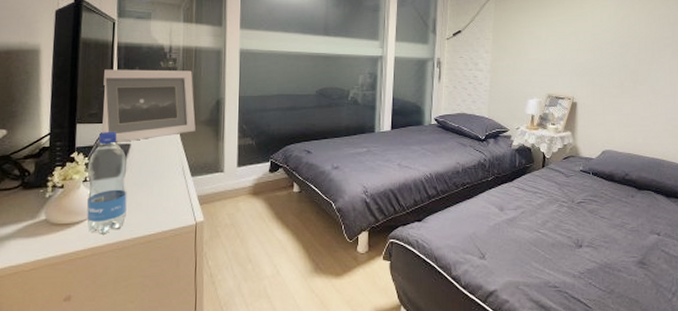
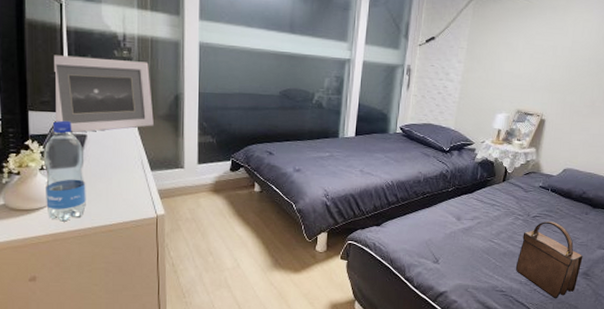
handbag: none [566,206,636,293] -> present [515,221,583,299]

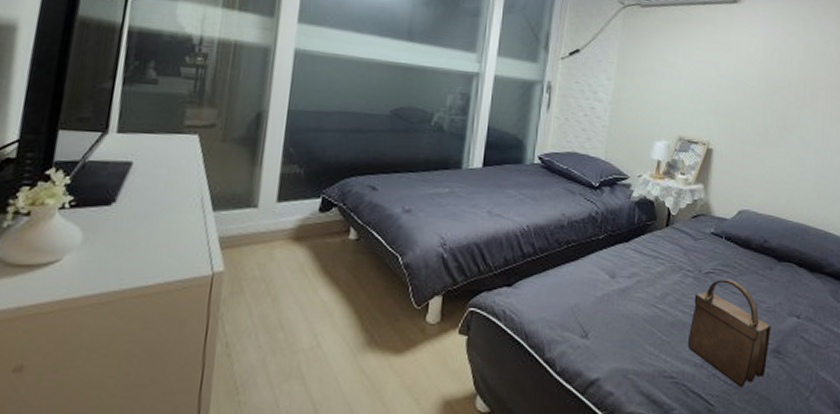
bottle: present [43,120,86,222] -> none [58,143,126,283]
picture frame: present [49,55,154,135] -> none [82,60,228,162]

